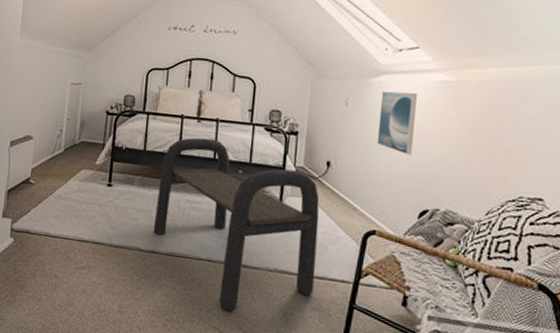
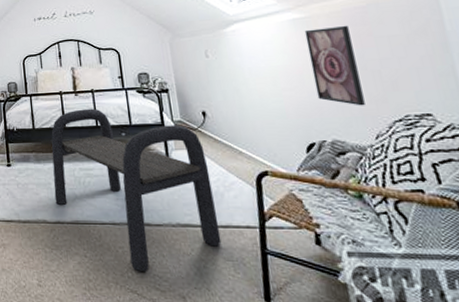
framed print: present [376,91,417,156] -> none [237,34,282,94]
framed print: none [444,94,494,182] -> present [304,25,365,106]

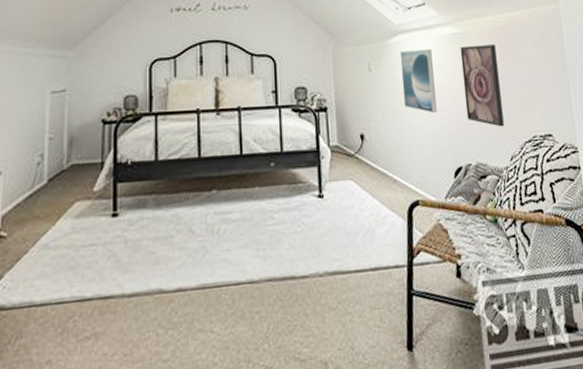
bench: present [51,108,222,272] -> none [177,132,370,341]
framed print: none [237,34,282,94] -> present [399,48,437,114]

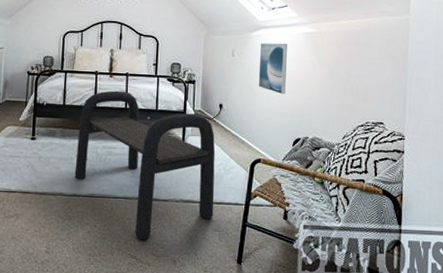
bench: none [177,132,370,341] -> present [74,90,216,240]
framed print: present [460,43,504,127] -> none [310,43,344,112]

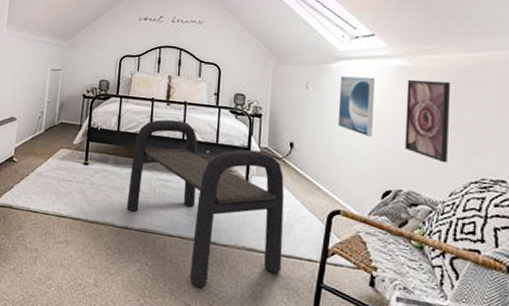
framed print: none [310,43,344,112] -> present [404,79,450,163]

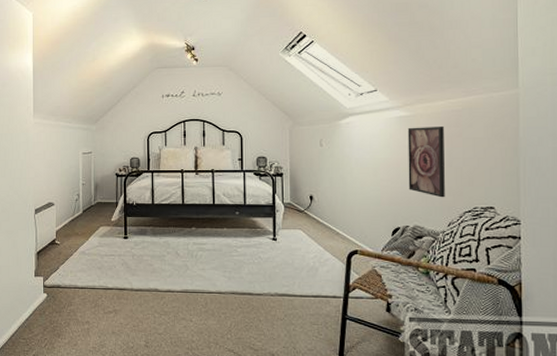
bench: present [126,119,285,288] -> none [167,188,311,334]
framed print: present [337,75,375,138] -> none [349,129,380,183]

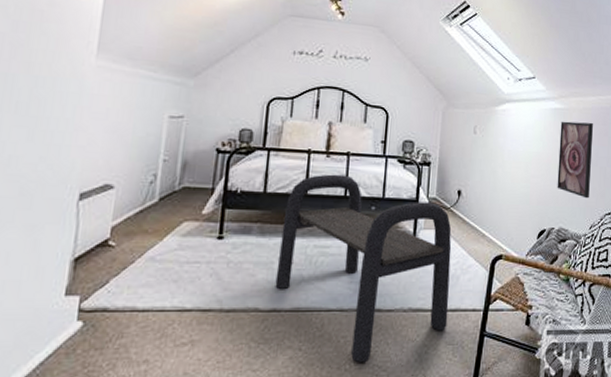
bench: none [167,188,311,334] -> present [275,174,452,363]

